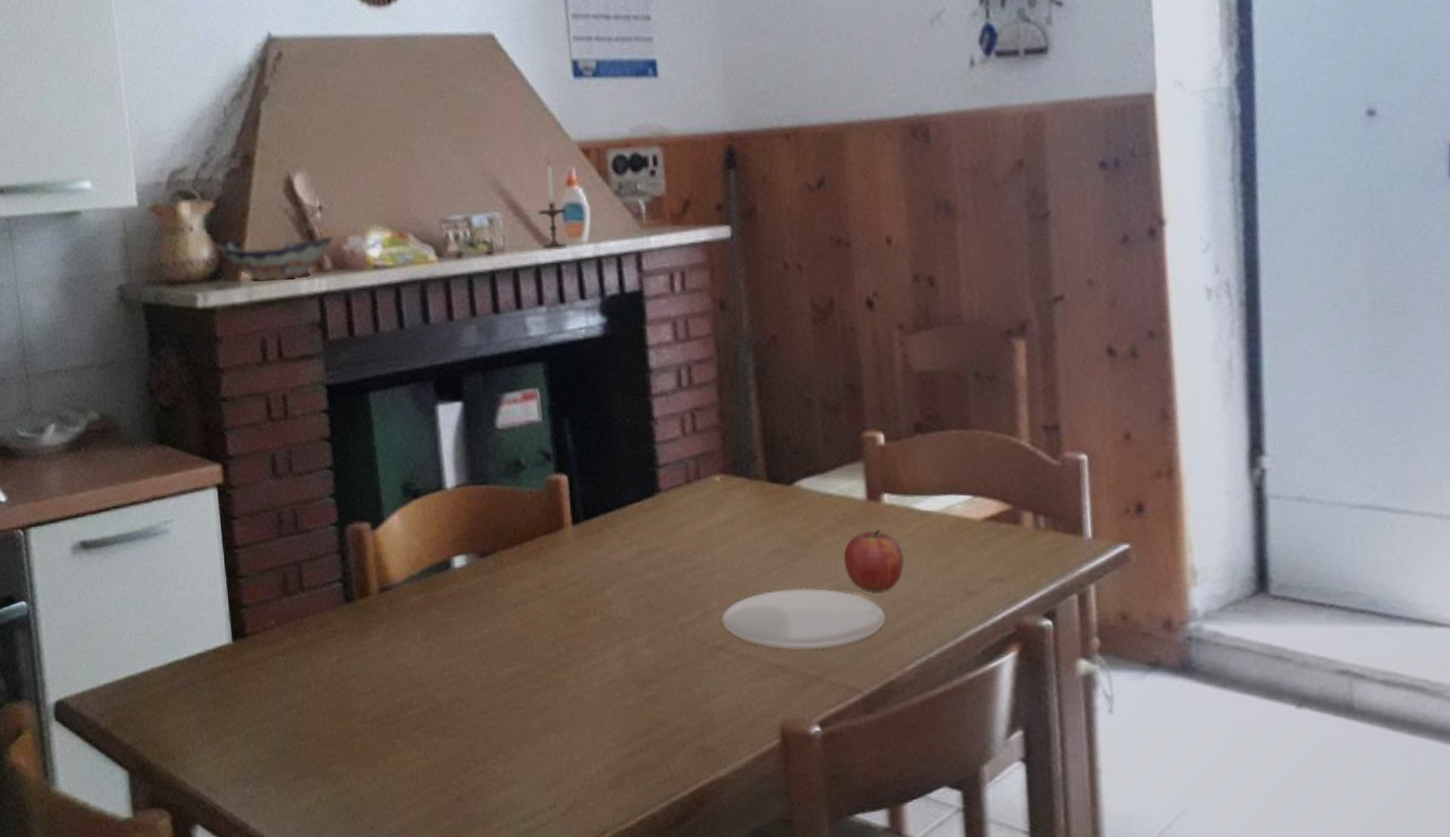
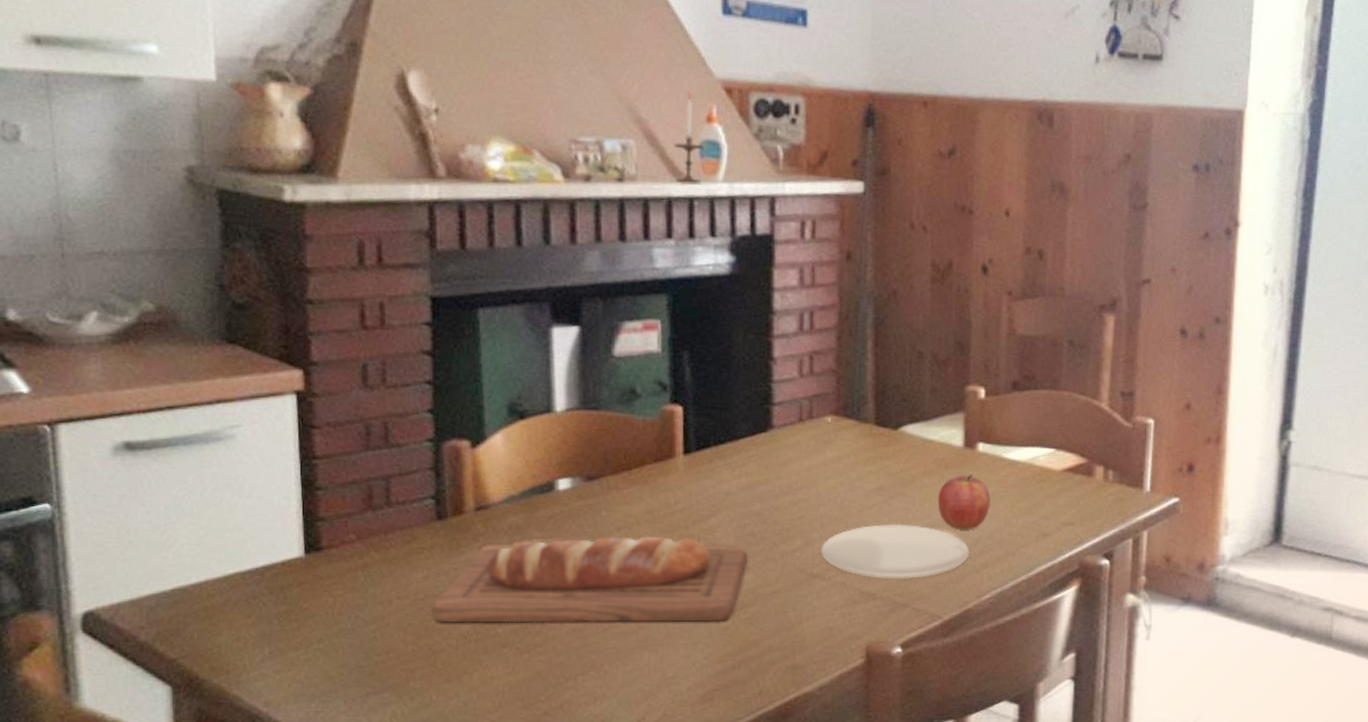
decorative bowl: present [215,235,334,282] -> none [310,130,451,182]
bread loaf: none [346,611,648,705] -> present [432,536,749,623]

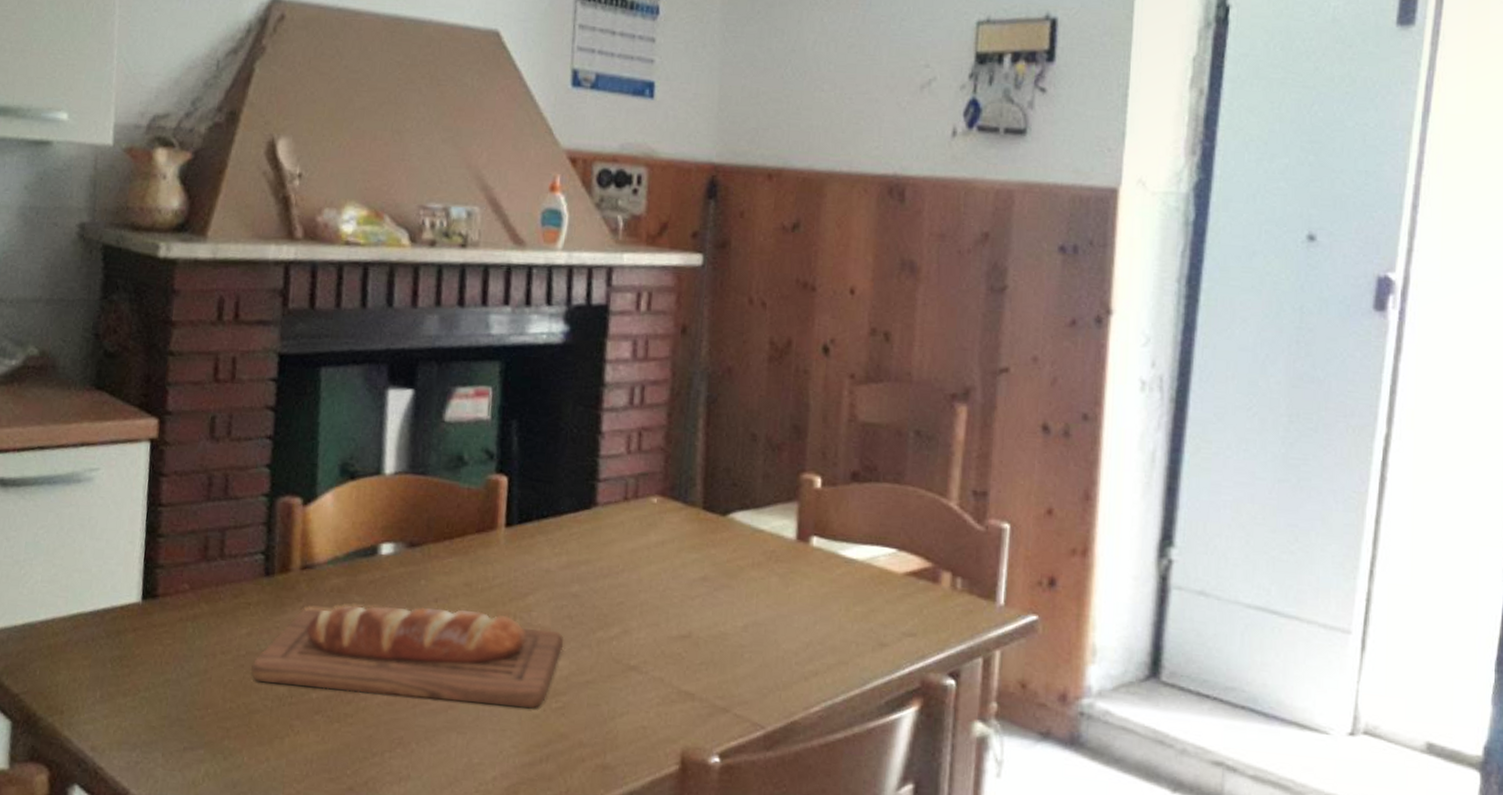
candlestick: present [674,92,704,184] -> none [516,161,546,252]
plate: present [821,523,969,580] -> none [639,617,798,682]
fruit: present [937,474,990,529] -> none [765,570,824,631]

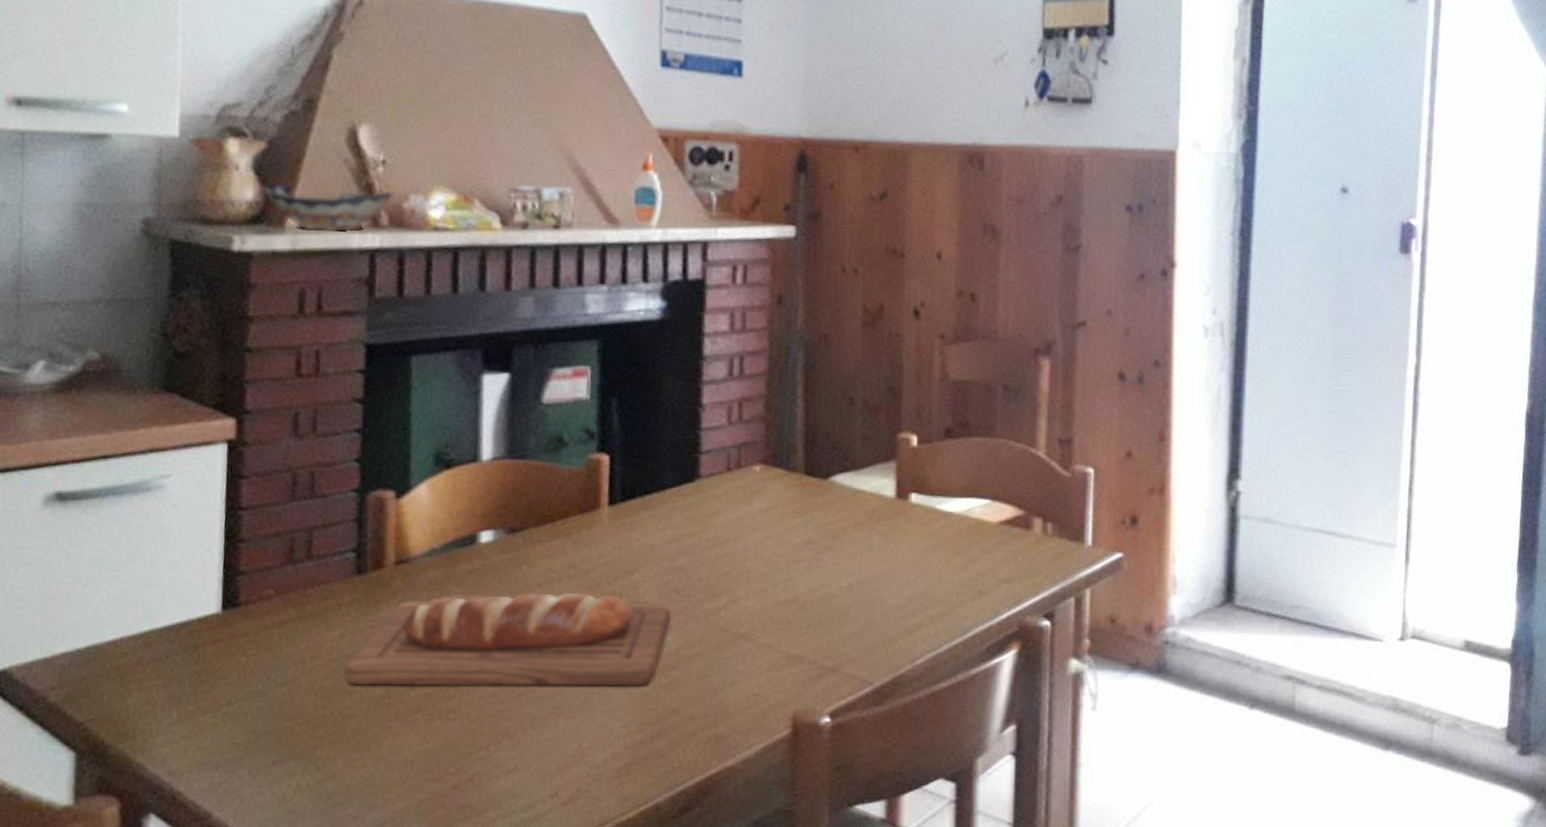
decorative bowl: none [187,192,310,243] -> present [262,182,395,232]

